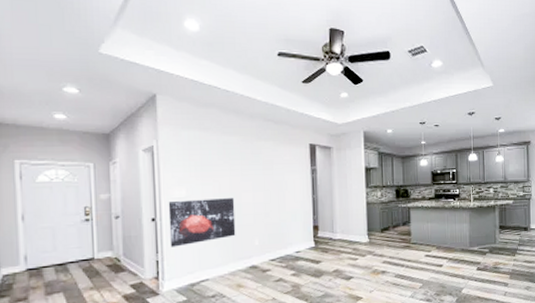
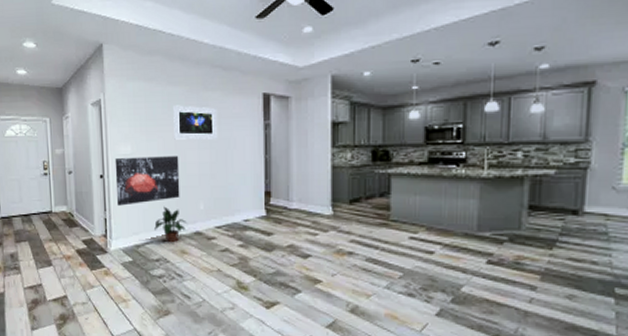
potted plant: none [210,244,242,279] -> present [154,206,187,243]
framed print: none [229,152,271,183] -> present [173,105,218,140]

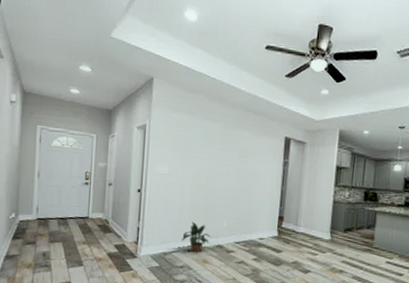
wall art: present [115,156,180,206] -> none [150,176,210,218]
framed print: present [173,105,218,140] -> none [207,137,247,170]

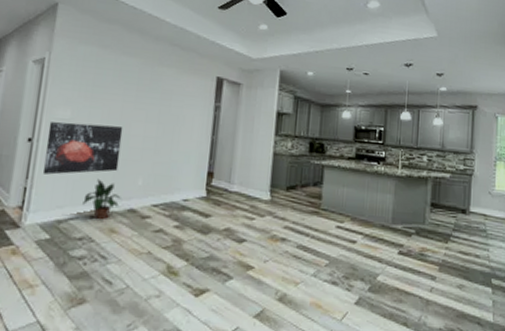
wall art: none [150,176,210,218] -> present [42,122,123,175]

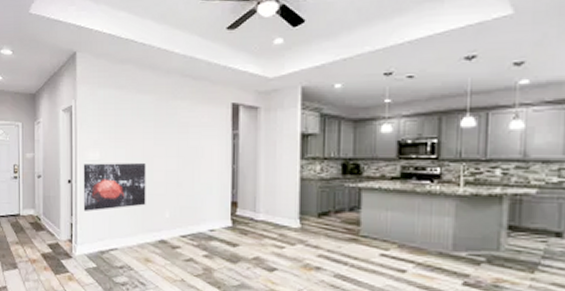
potted plant: present [83,178,121,220] -> none [119,213,152,251]

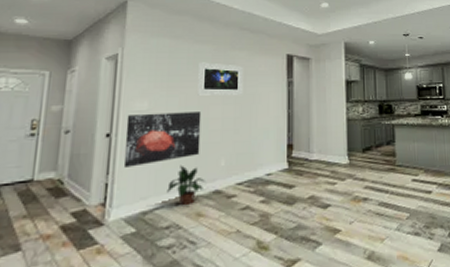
potted plant: none [119,213,152,251] -> present [167,165,205,206]
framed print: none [142,113,186,147] -> present [198,62,244,96]

